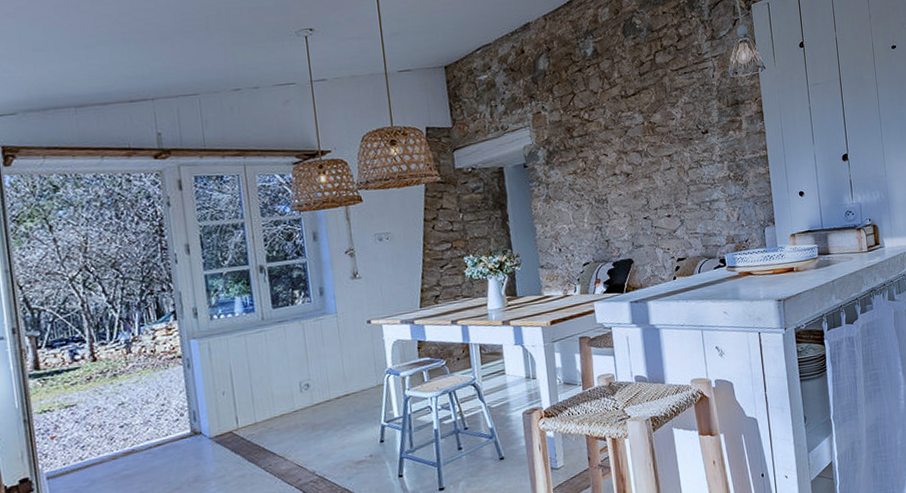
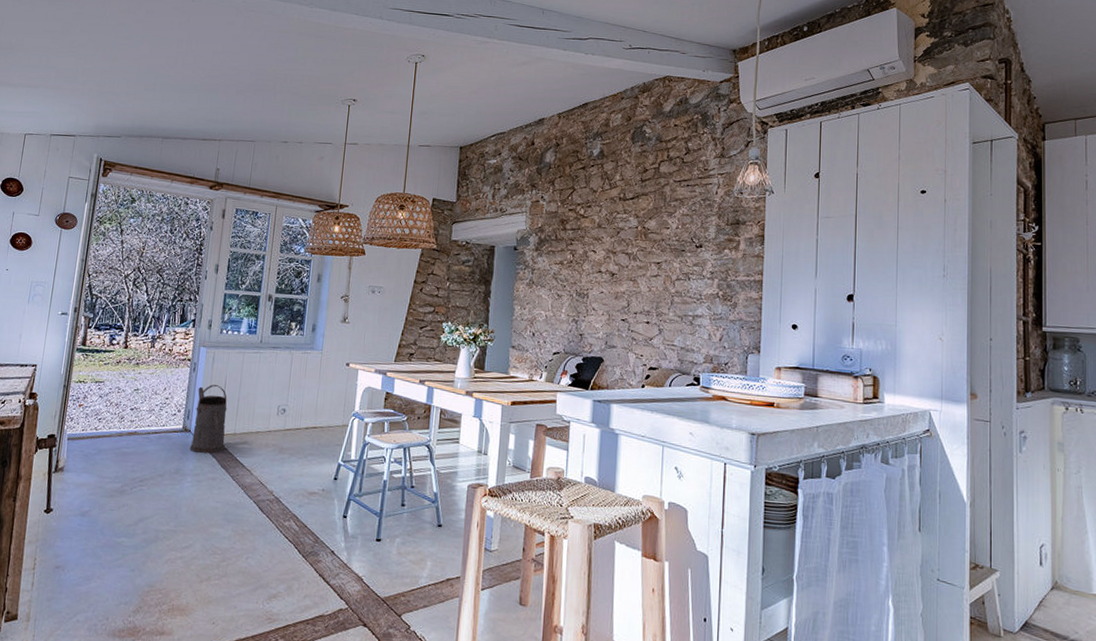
watering can: none [199,376,248,455] -> present [190,385,227,453]

